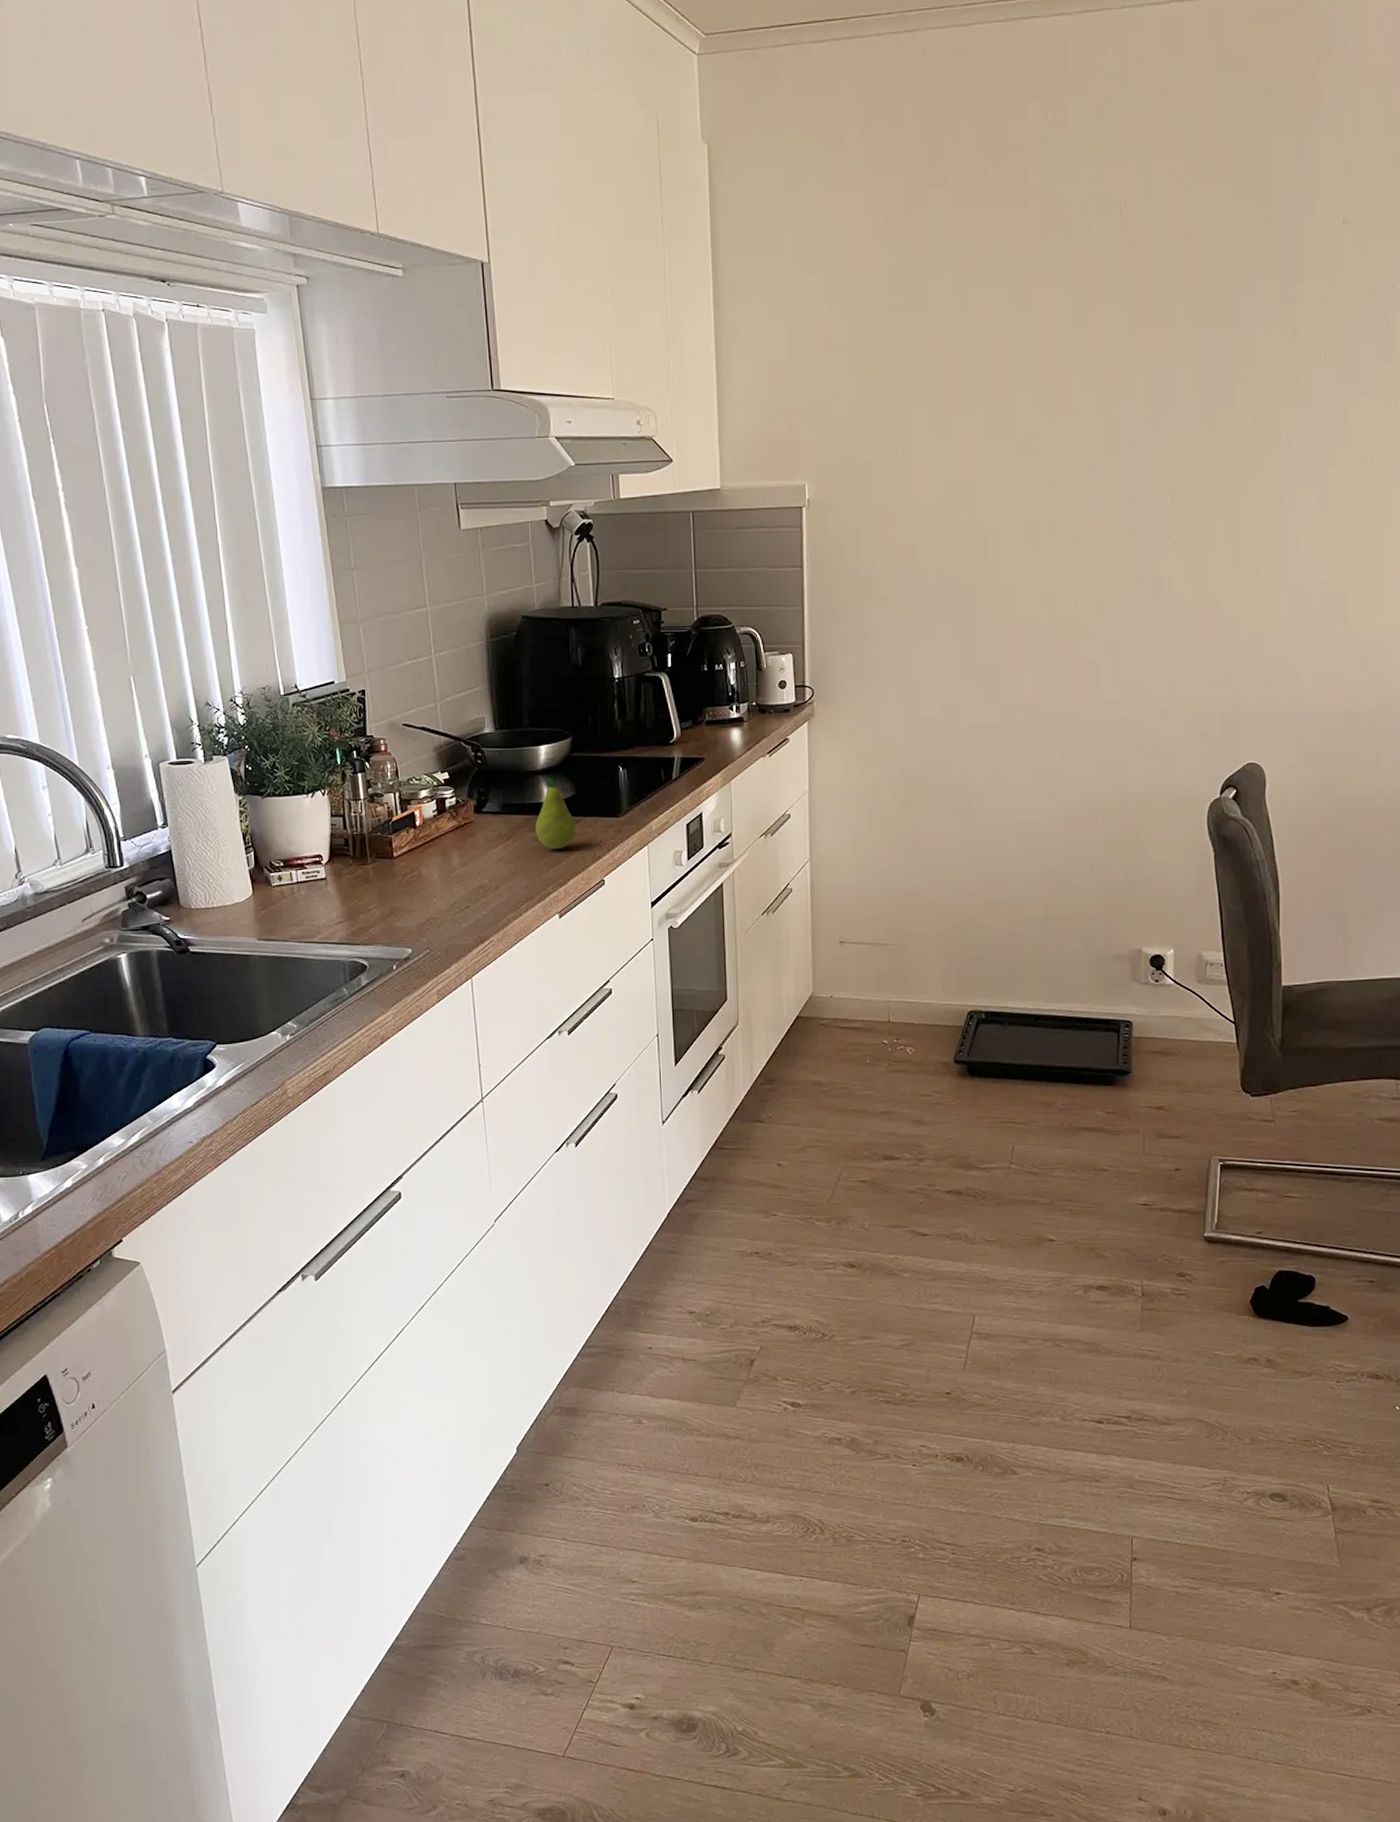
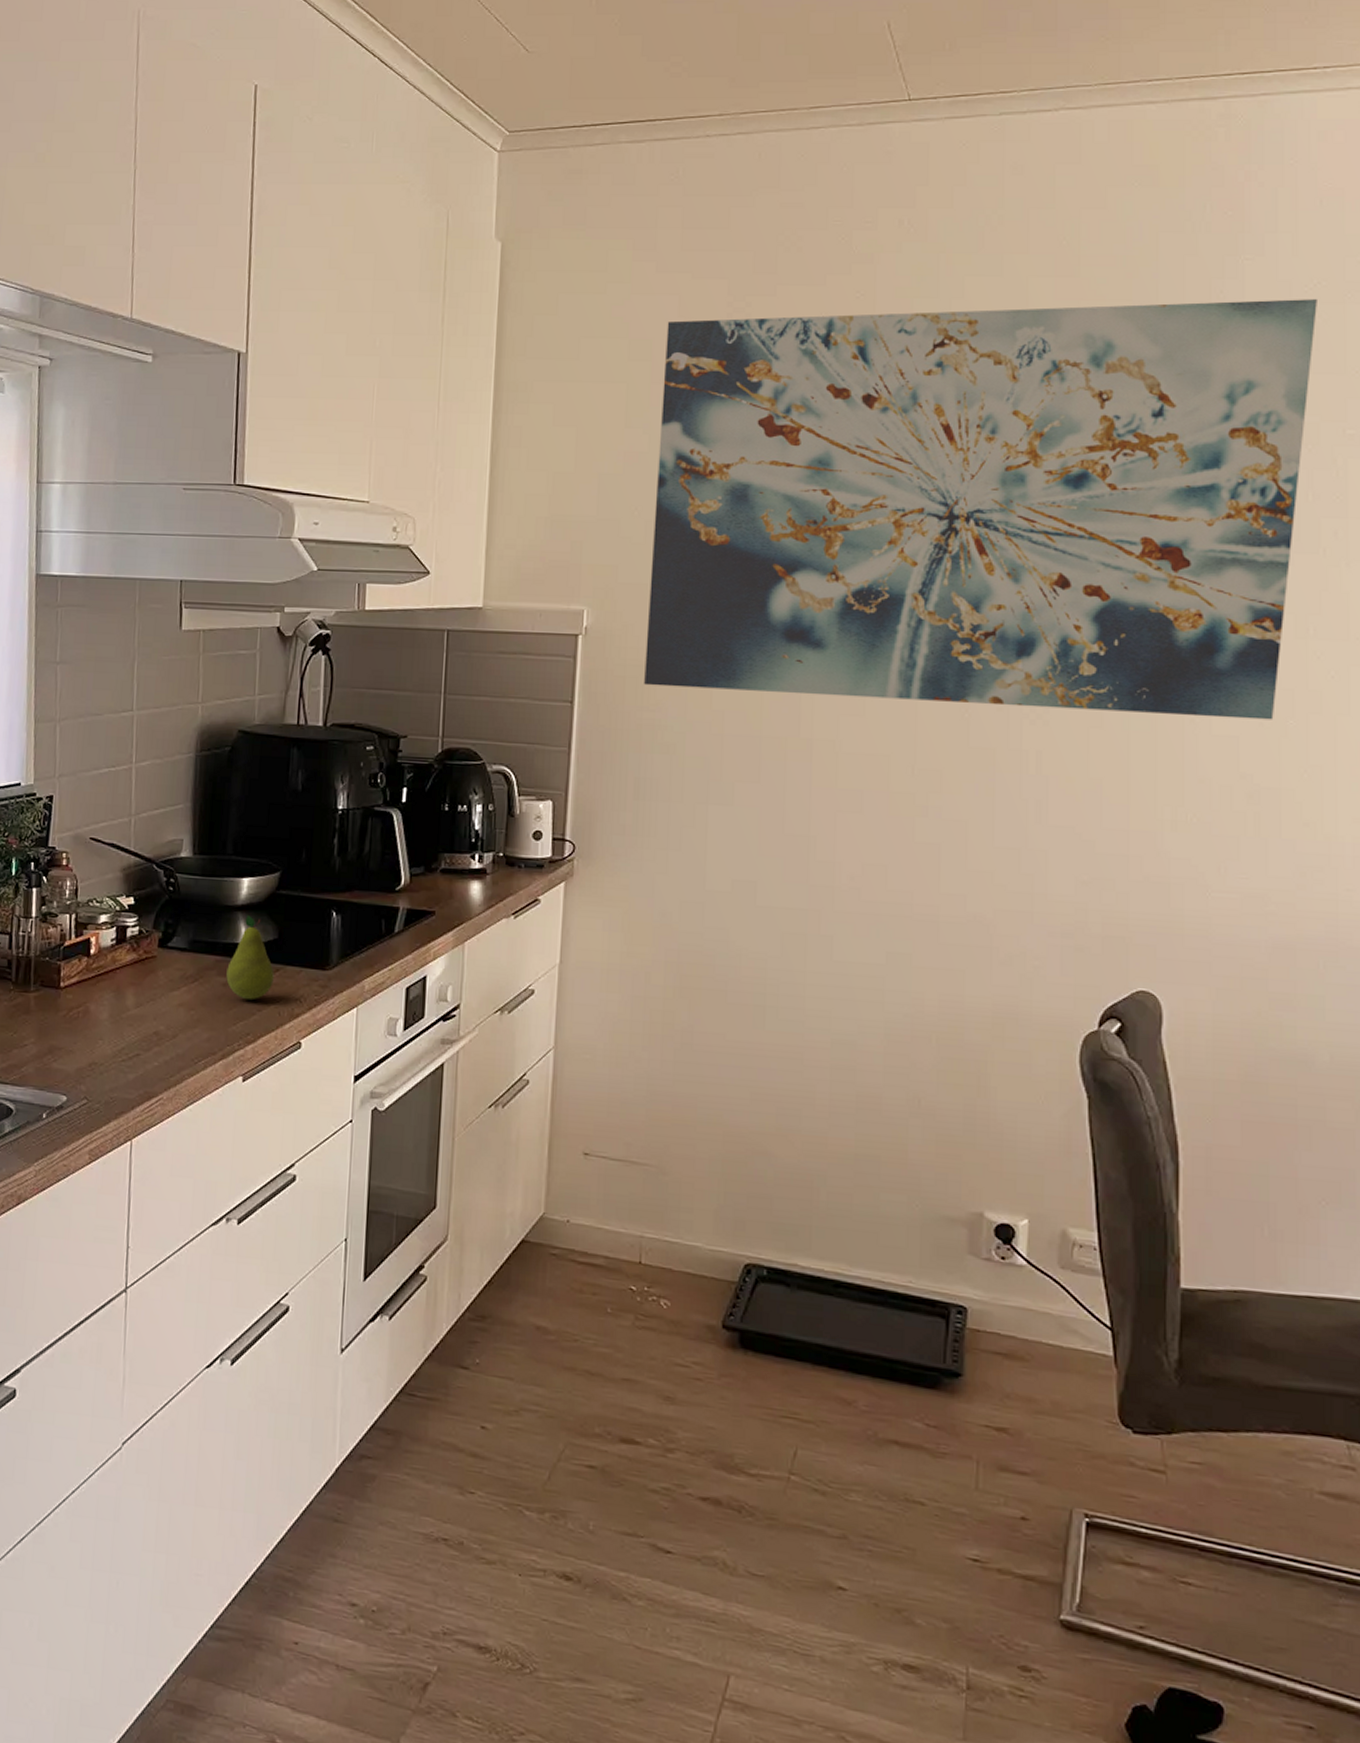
wall art: none [856,172,1373,547] -> present [644,299,1317,720]

